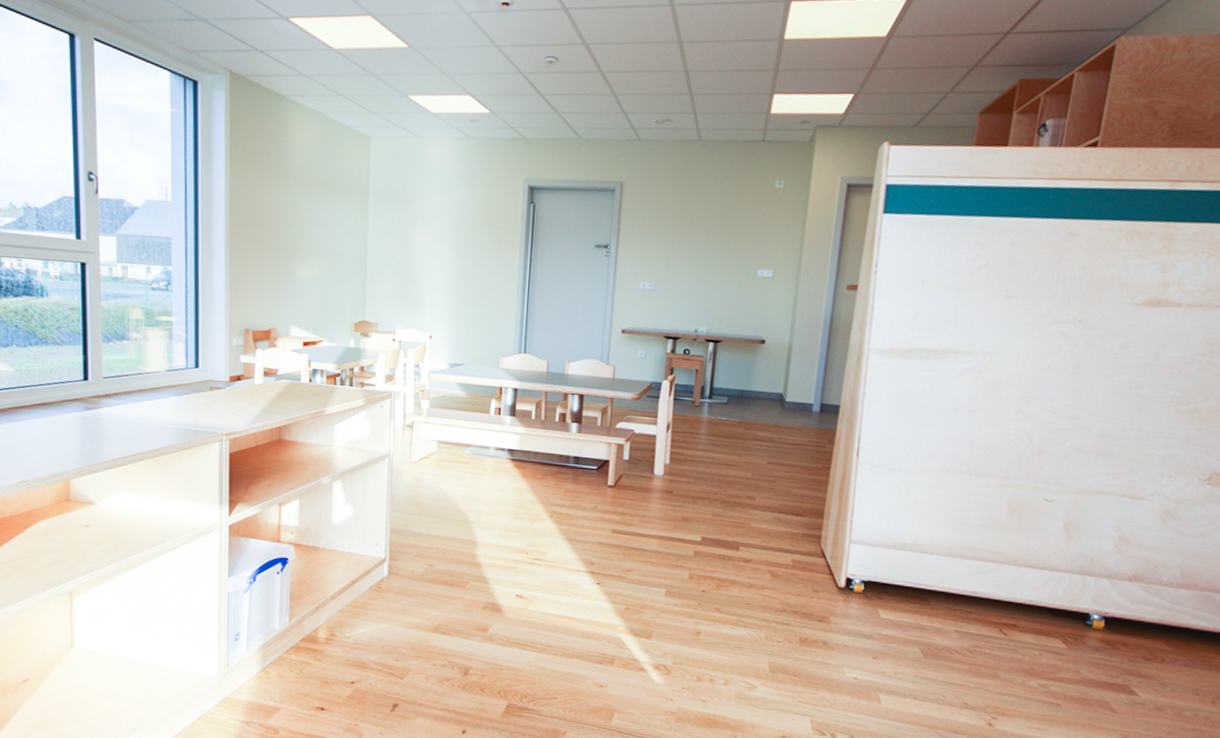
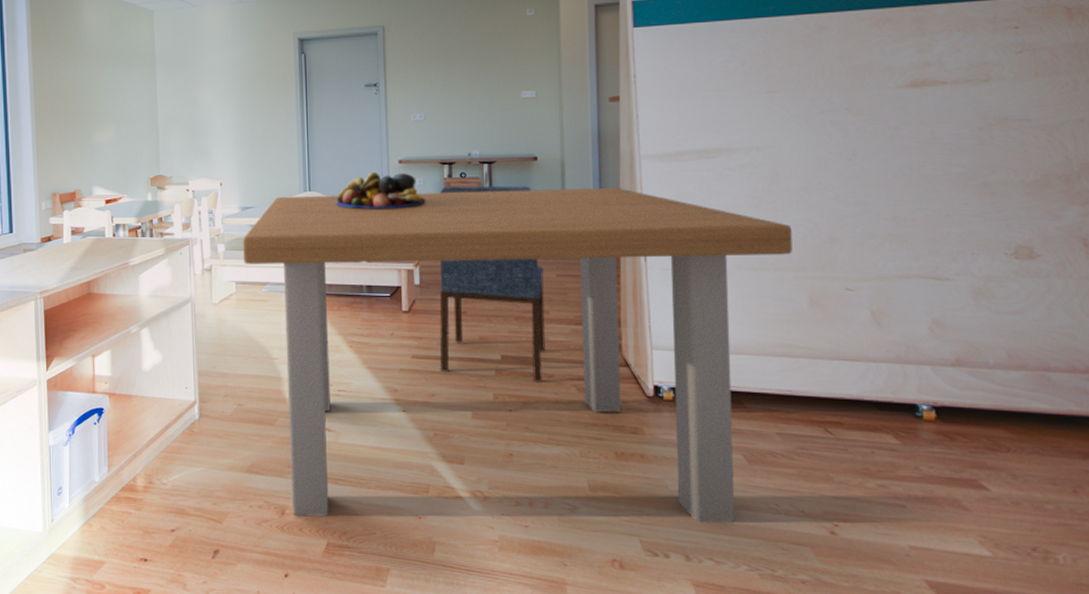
dining table: none [448,357,1005,710] -> present [243,188,792,523]
fruit bowl: none [552,339,645,381] -> present [336,171,426,210]
dining chair: none [639,362,756,566] -> present [439,185,545,382]

